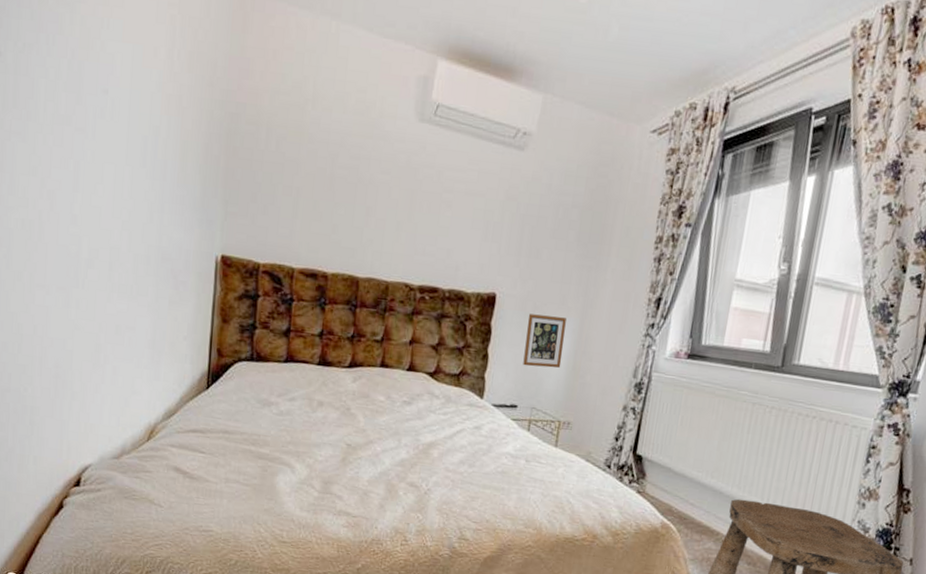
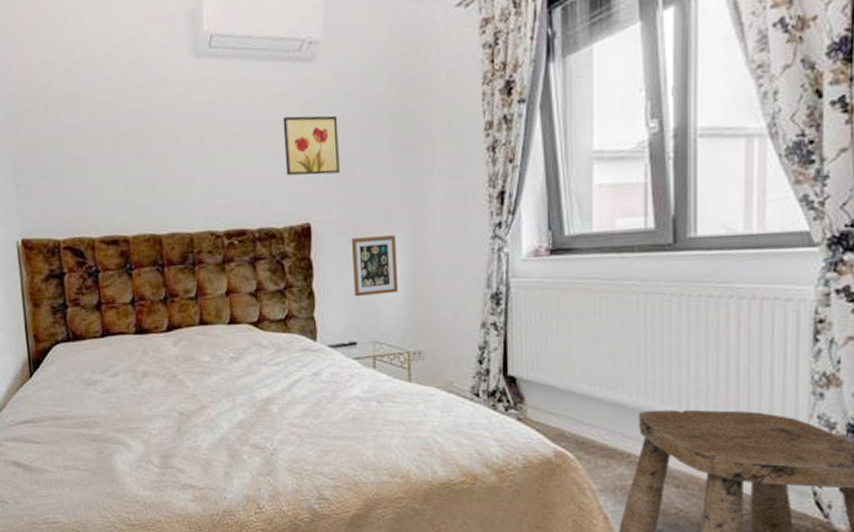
wall art: none [483,194,536,254] -> present [283,115,340,176]

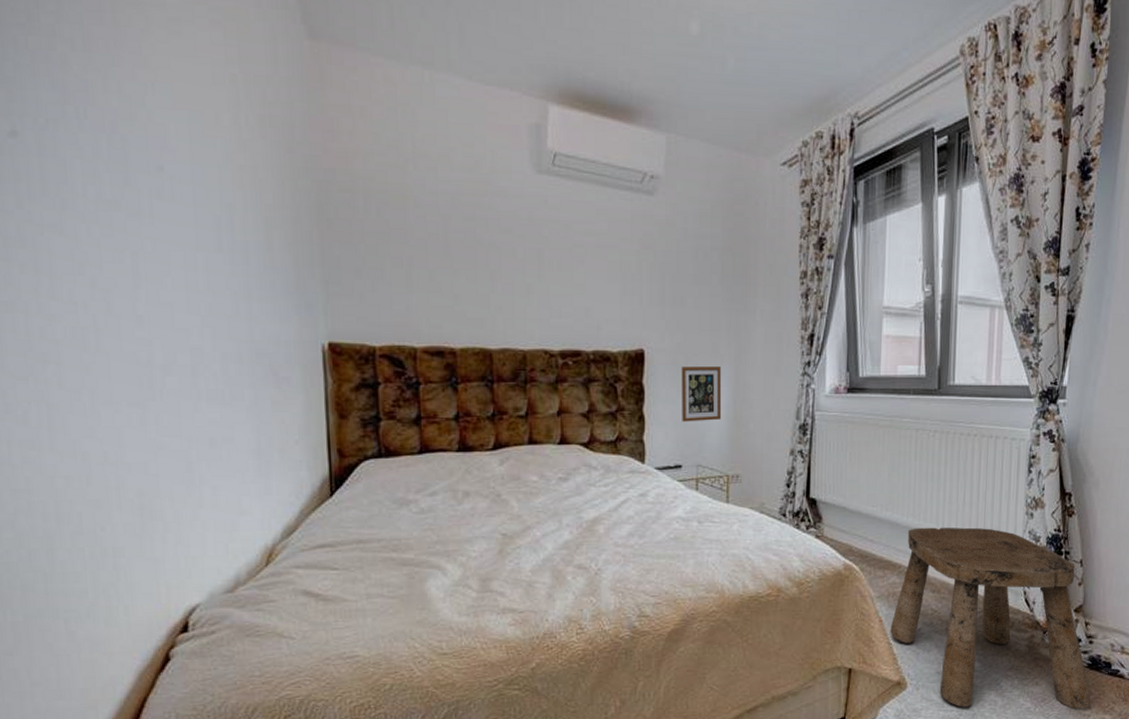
wall art: present [283,115,340,176] -> none [622,245,674,304]

